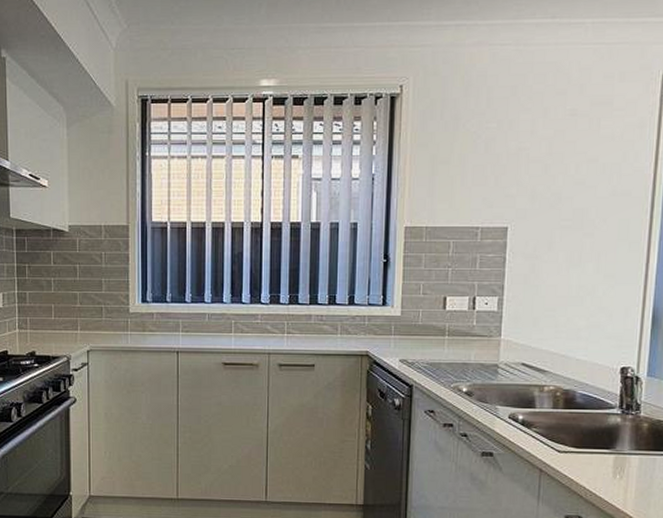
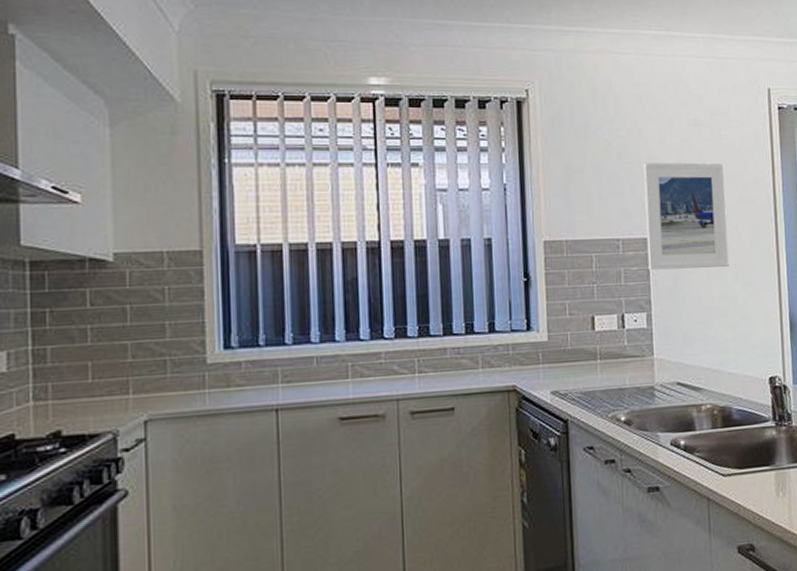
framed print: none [505,153,600,258] -> present [643,162,729,270]

